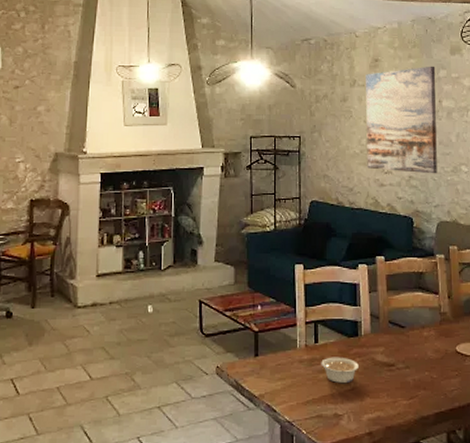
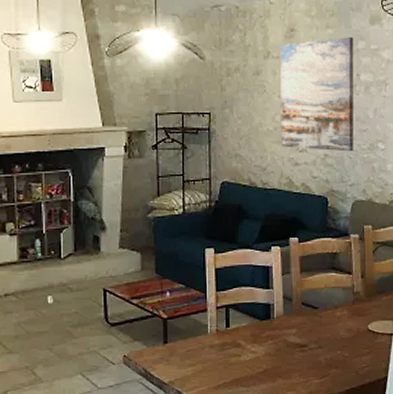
legume: present [321,357,359,384] -> none [233,340,271,367]

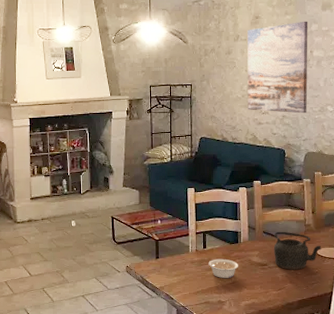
legume: none [233,340,271,367] -> present [208,259,238,279]
teapot: none [314,301,373,351] -> present [273,231,322,270]

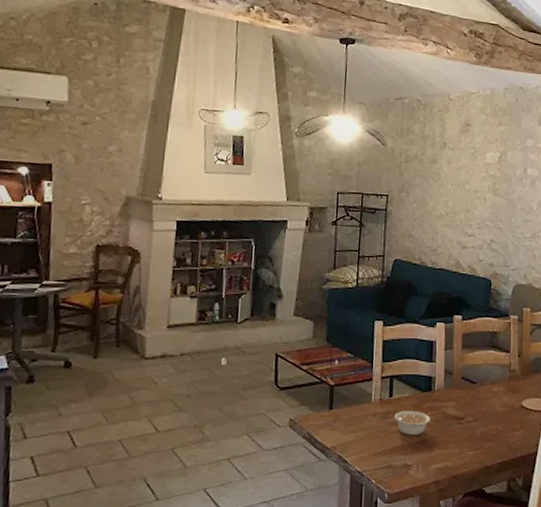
wall art: present [247,21,308,114] -> none [451,134,523,239]
teapot: present [273,231,322,270] -> none [472,377,527,425]

